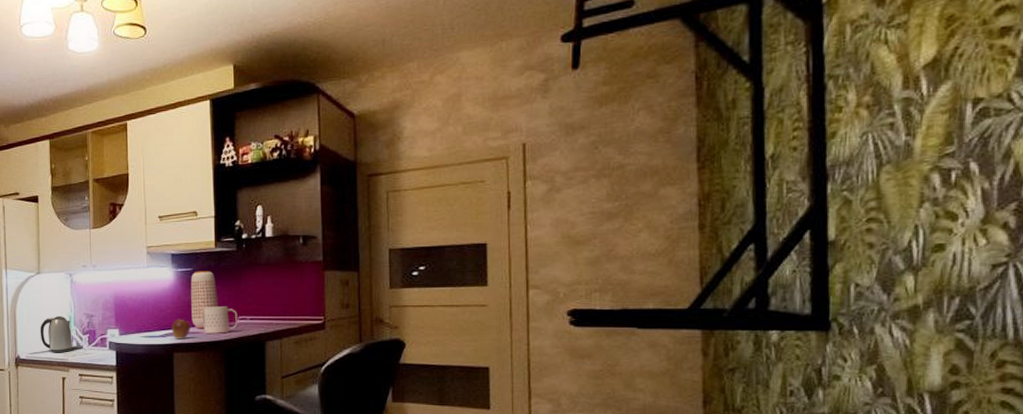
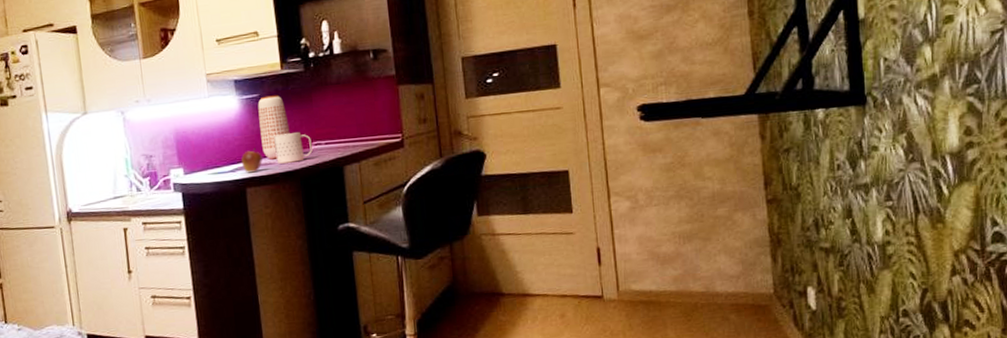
kettle: present [40,316,72,353] -> none [93,160,132,203]

